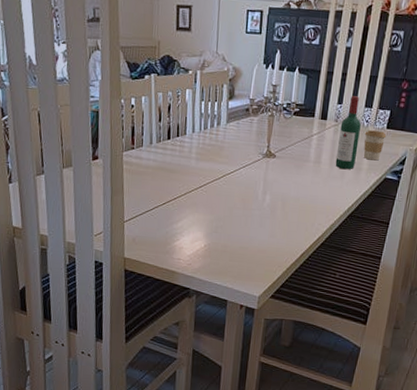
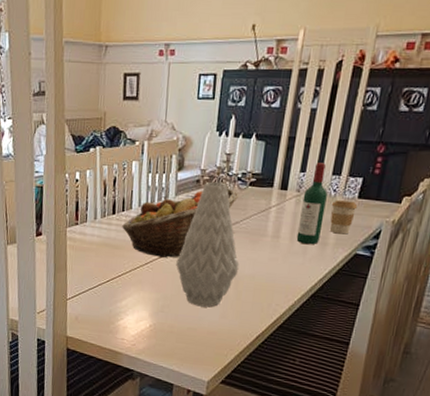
fruit basket: none [177,118,284,182] -> present [122,189,239,258]
vase: none [228,110,286,228] -> present [176,181,239,307]

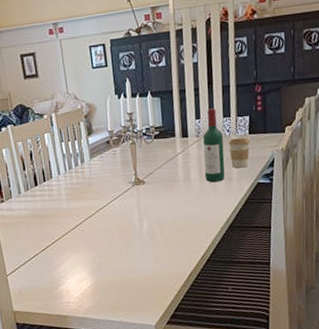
fruit basket: present [122,189,239,258] -> none [46,144,147,219]
vase: present [176,181,239,307] -> none [103,140,161,257]

